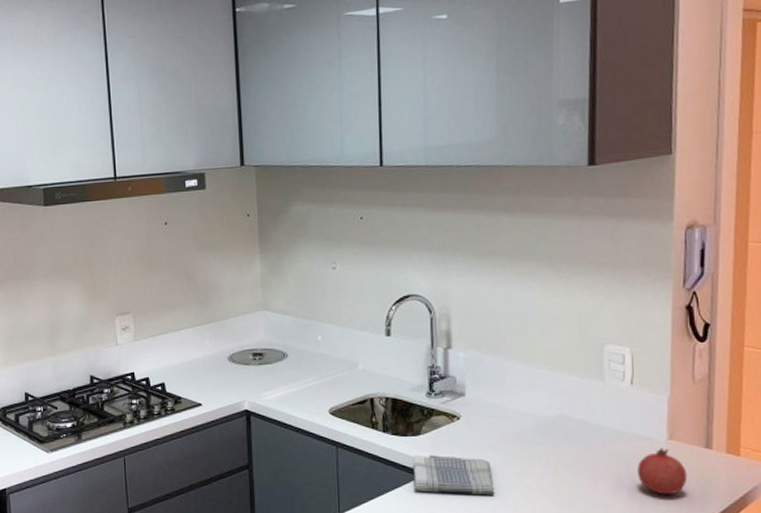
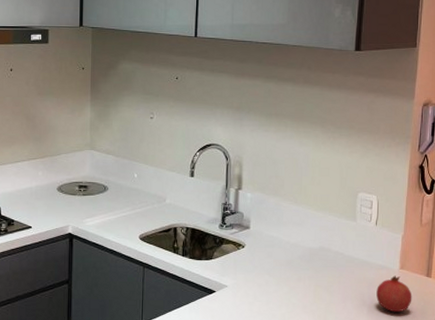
dish towel: present [413,454,495,495] -> none [204,275,268,310]

